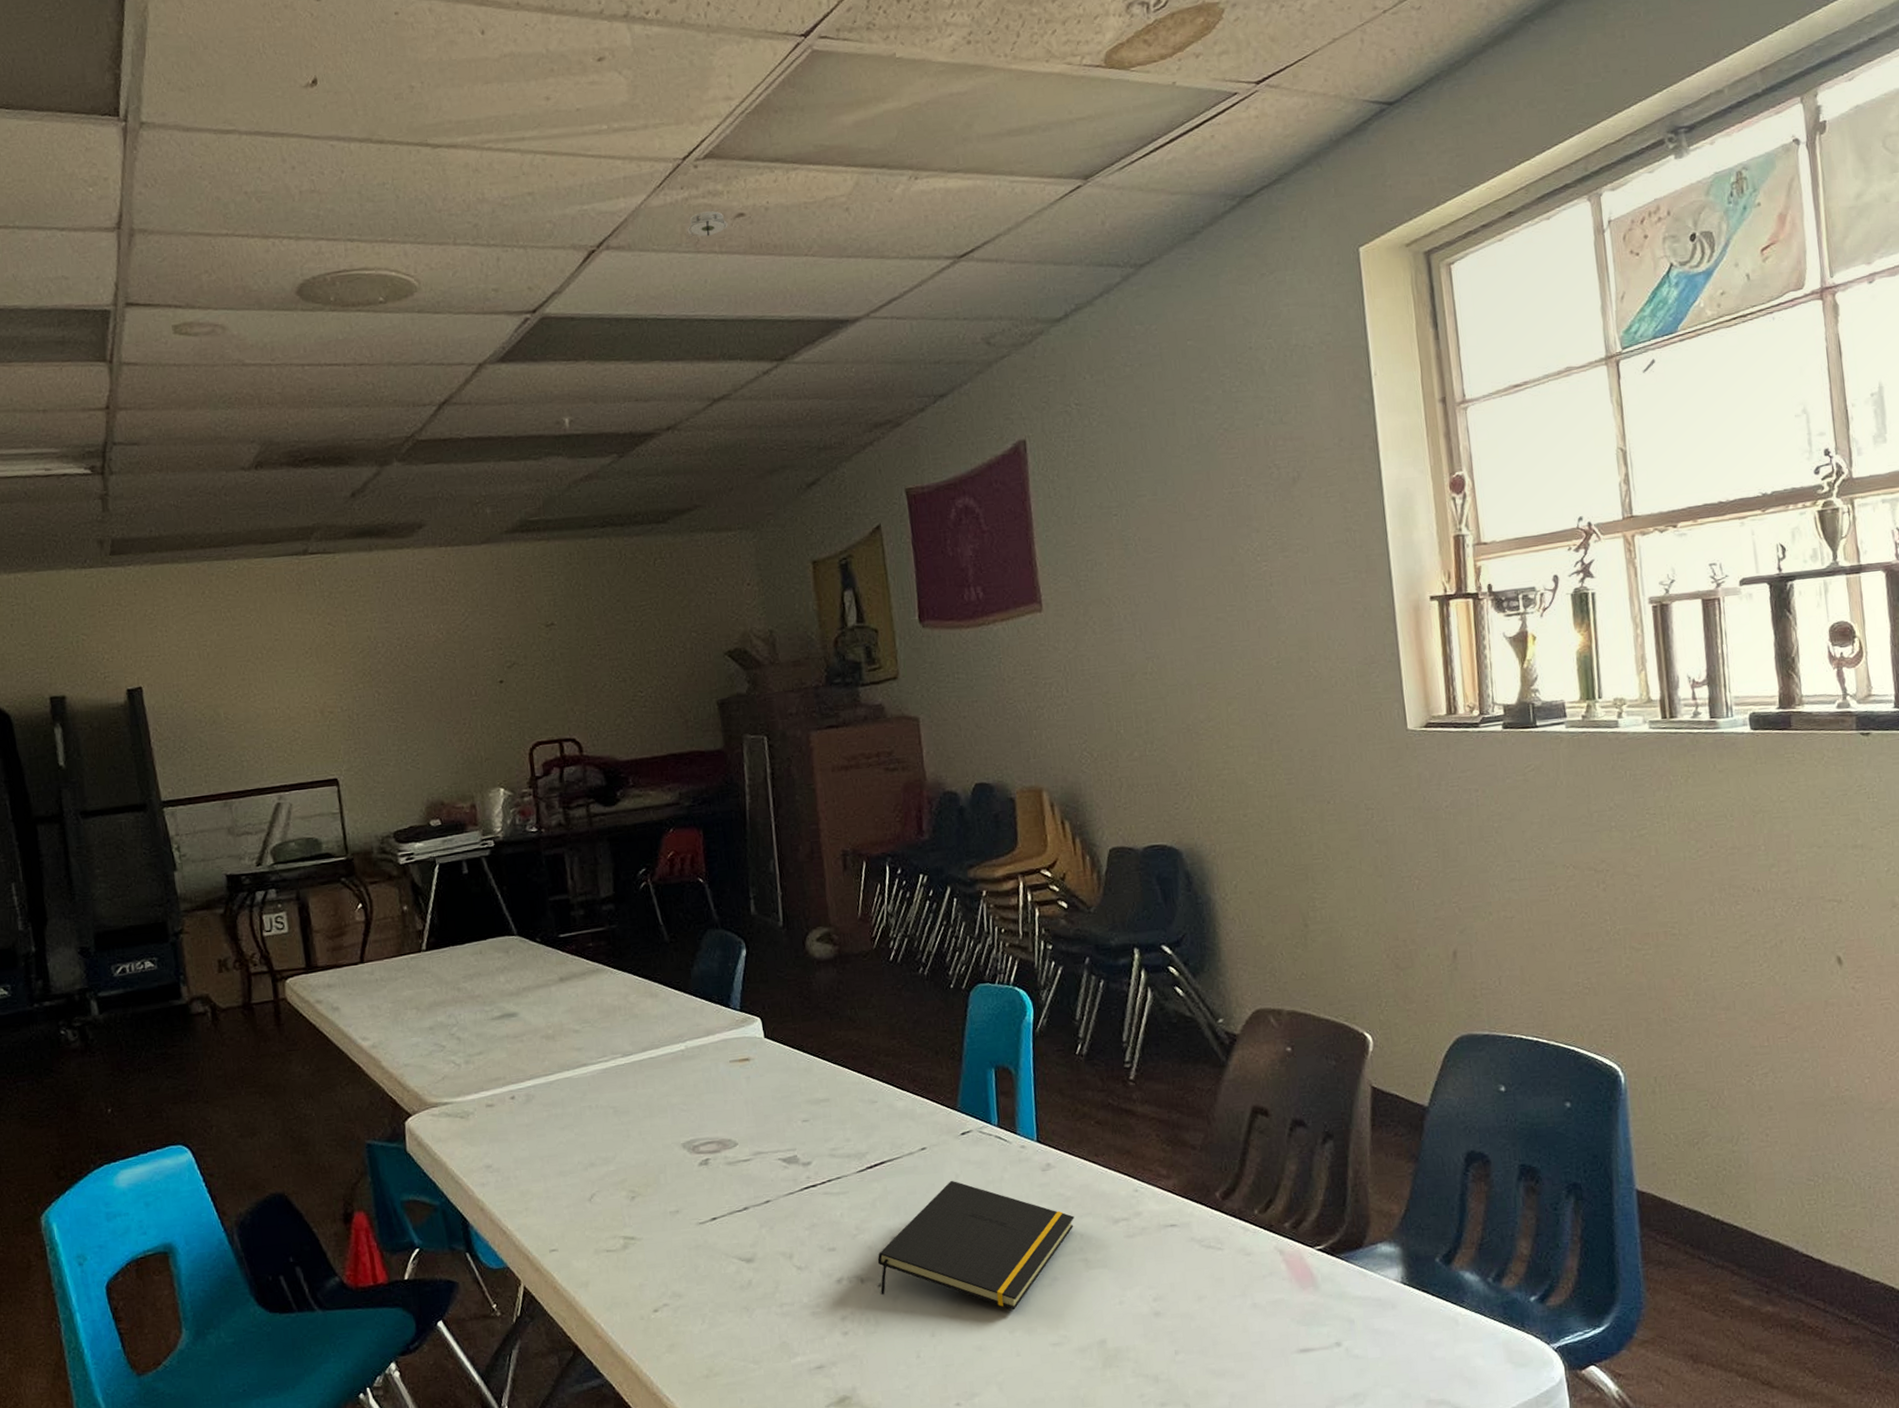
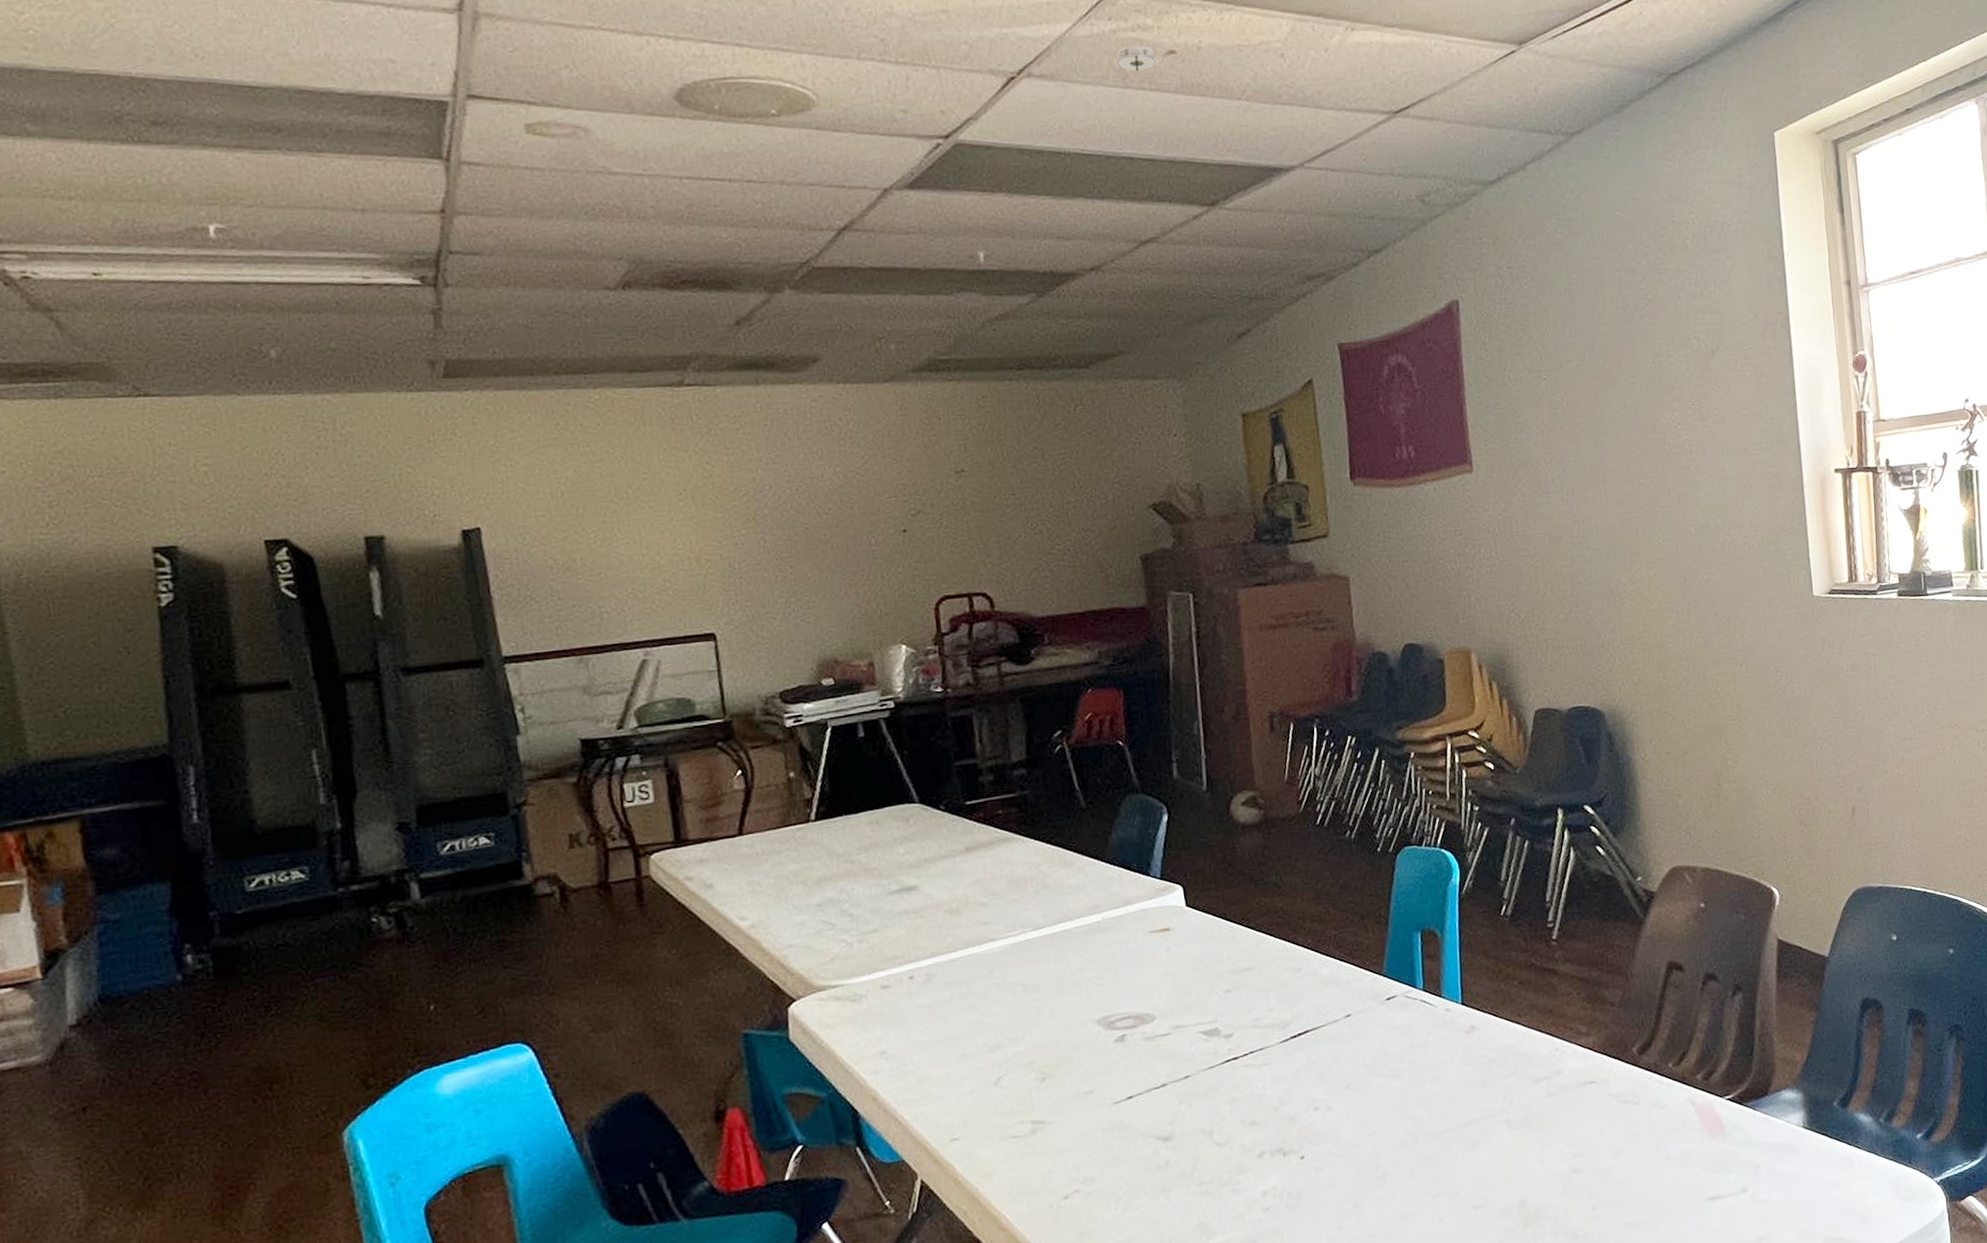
notepad: present [877,1180,1074,1310] -> none [1300,1046,1497,1175]

